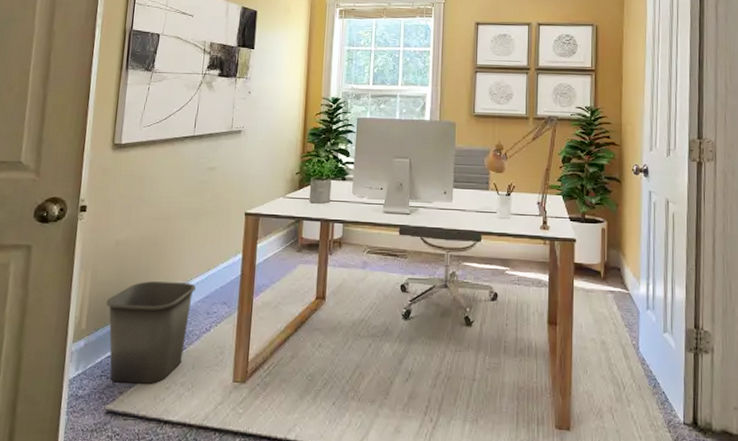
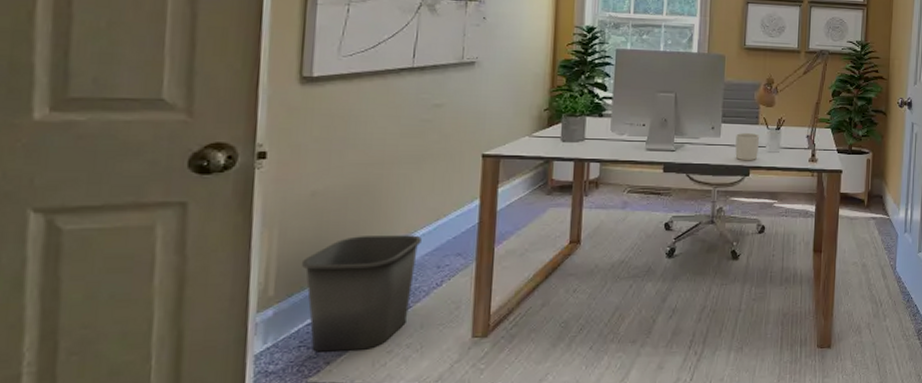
mug: none [467,198,491,227] -> present [735,133,760,161]

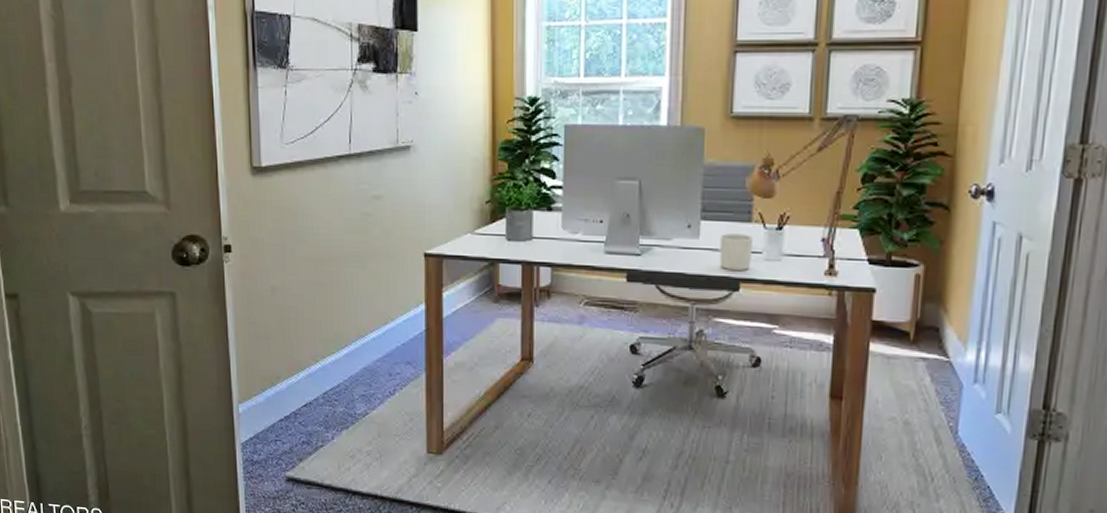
waste bin: present [301,235,422,352] -> none [269,335,372,452]

